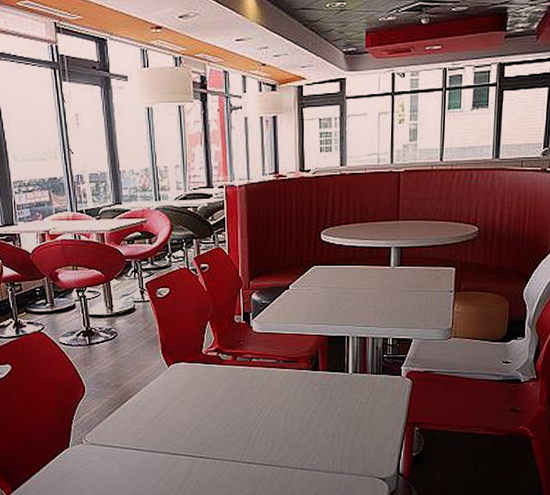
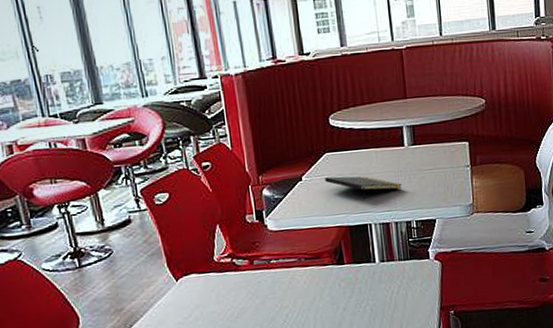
notepad: none [310,289,384,313] -> present [325,176,403,200]

